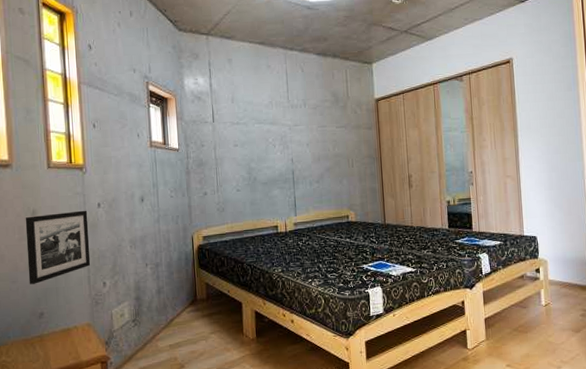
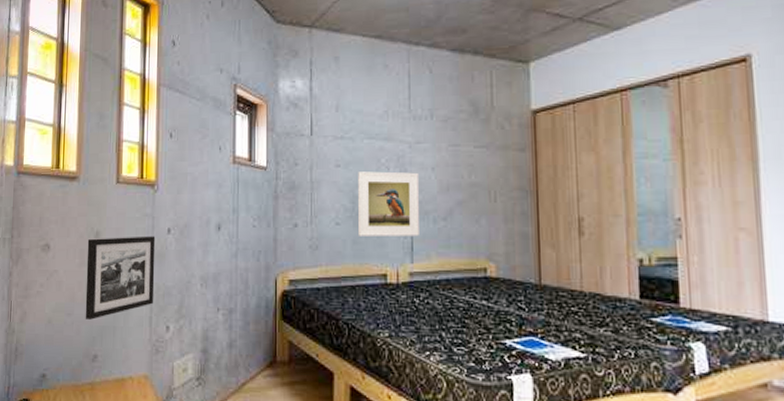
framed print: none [252,148,300,199] -> present [358,171,420,236]

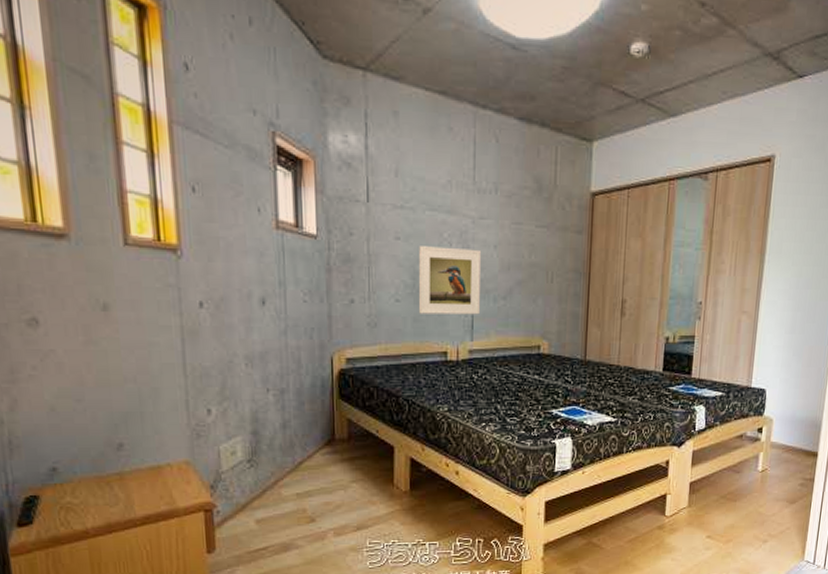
picture frame: present [85,236,156,320] -> none [92,310,190,405]

